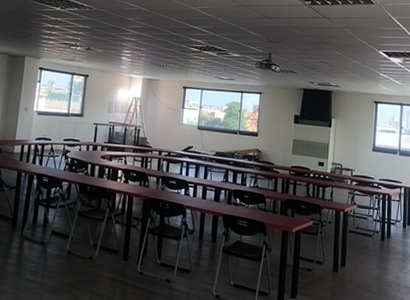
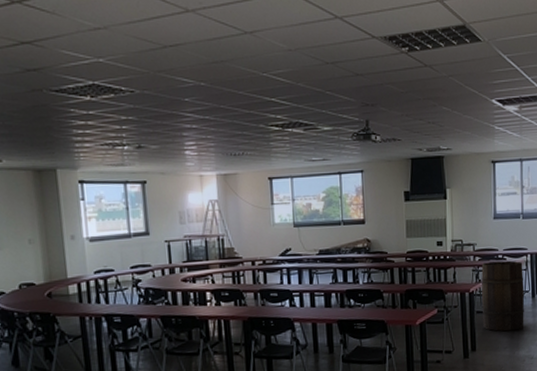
wooden barrel: none [354,188,397,256] -> present [481,260,525,332]

